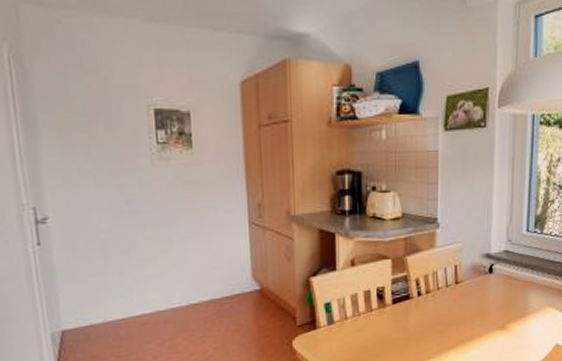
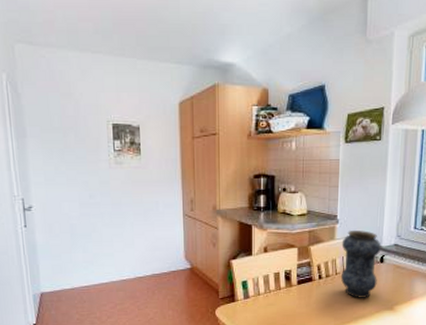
vase: none [443,235,490,317] -> present [341,230,382,298]

